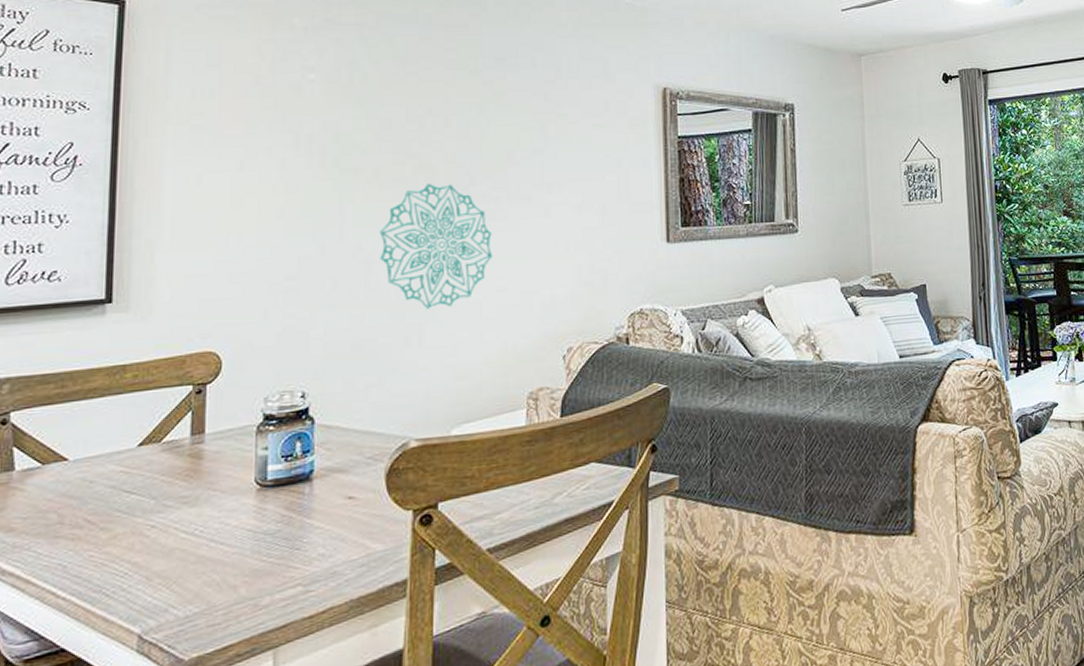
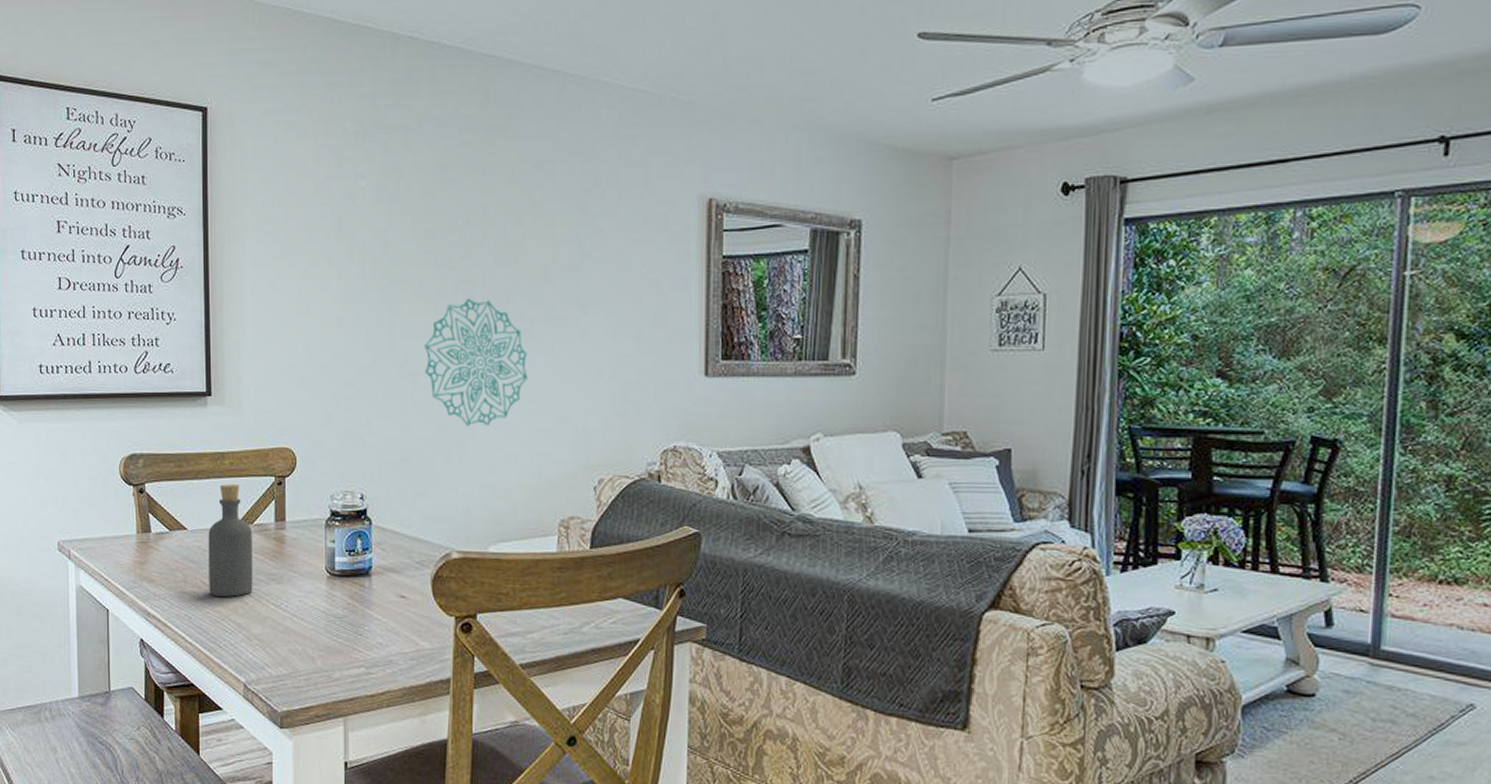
bottle: none [95,399,159,535] -> present [208,484,253,597]

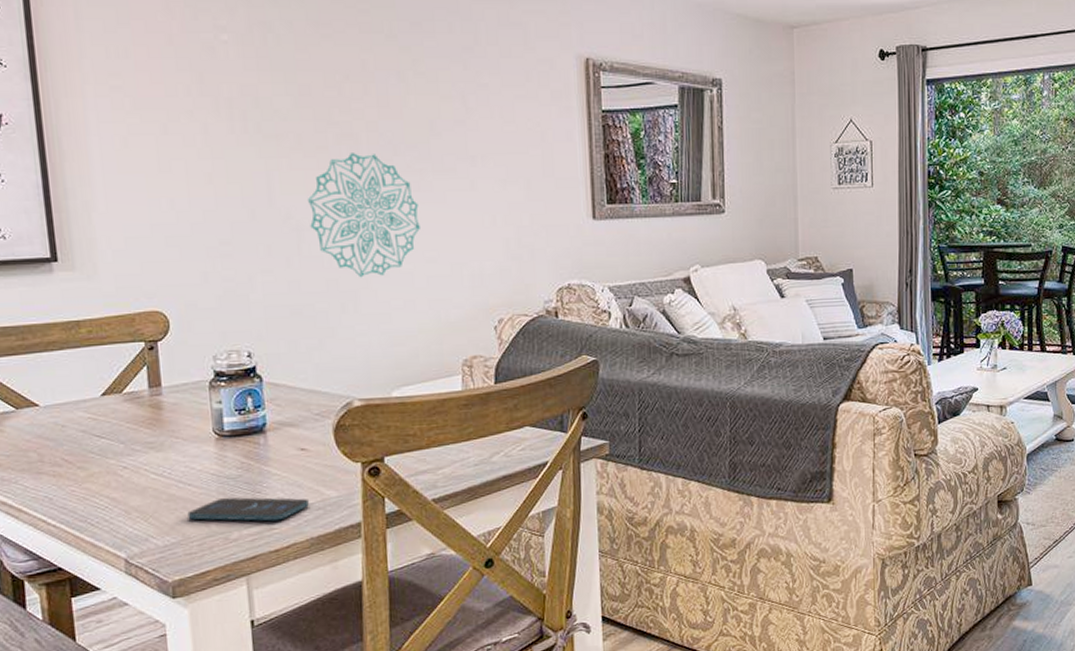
bottle: present [208,484,253,597] -> none [66,353,128,473]
smartphone: none [298,635,404,666] -> present [187,497,309,522]

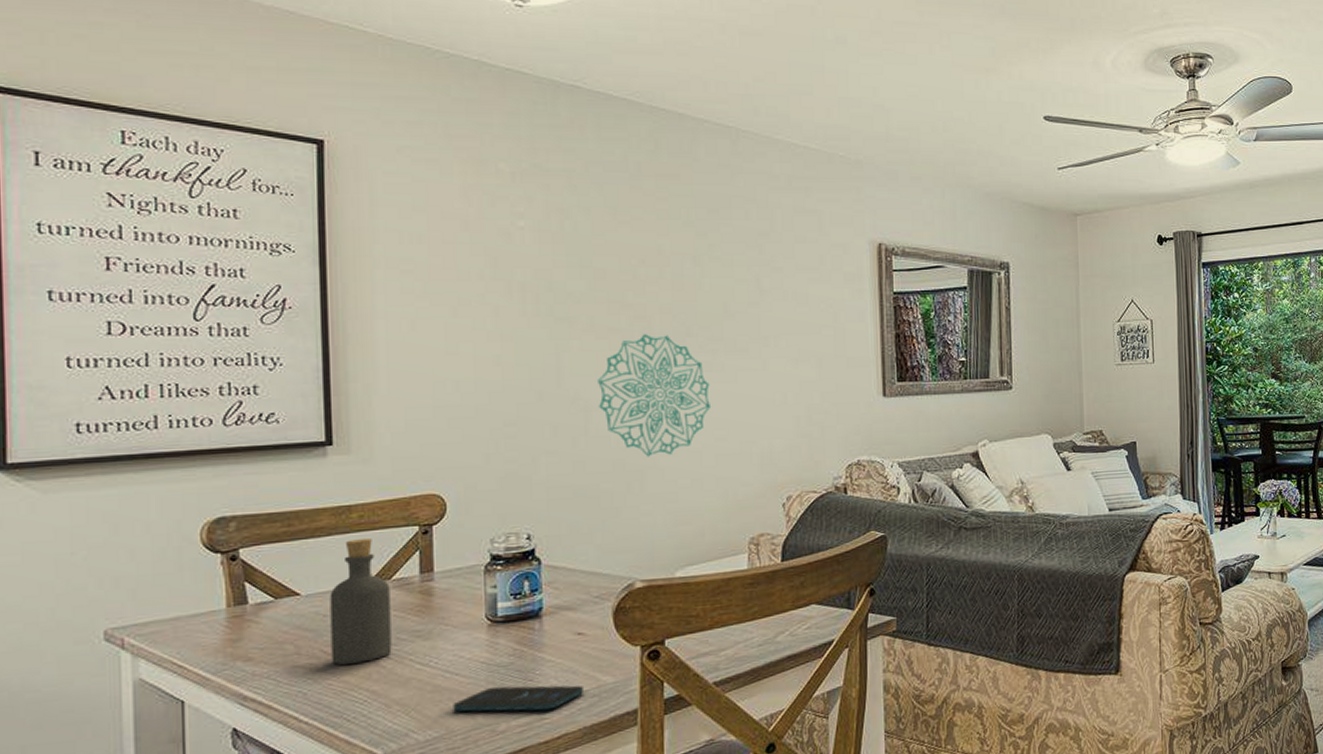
bottle: none [66,353,128,473] -> present [330,538,392,665]

